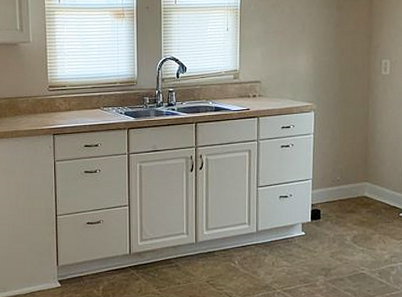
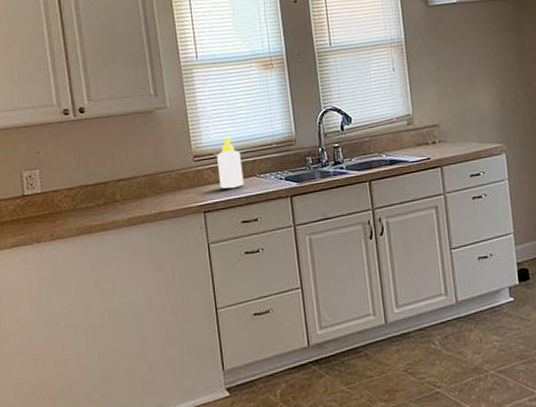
soap bottle: none [69,73,90,116] -> present [217,136,244,189]

